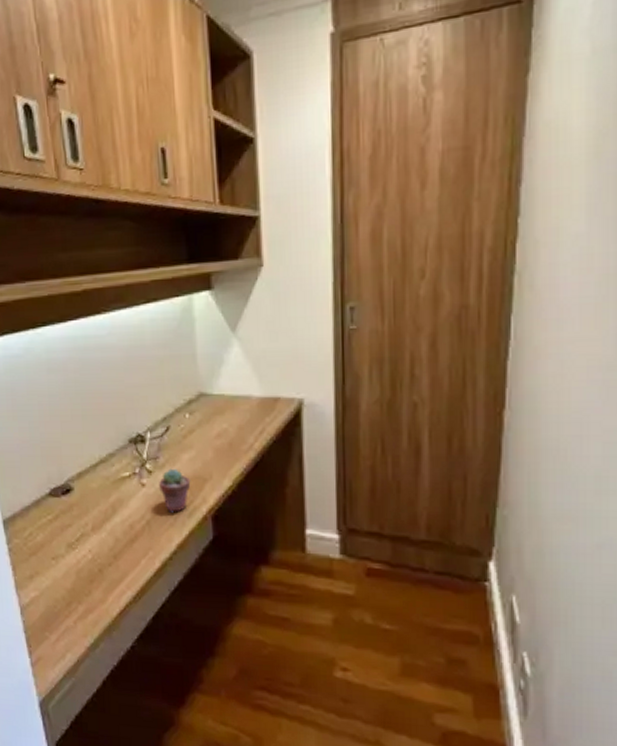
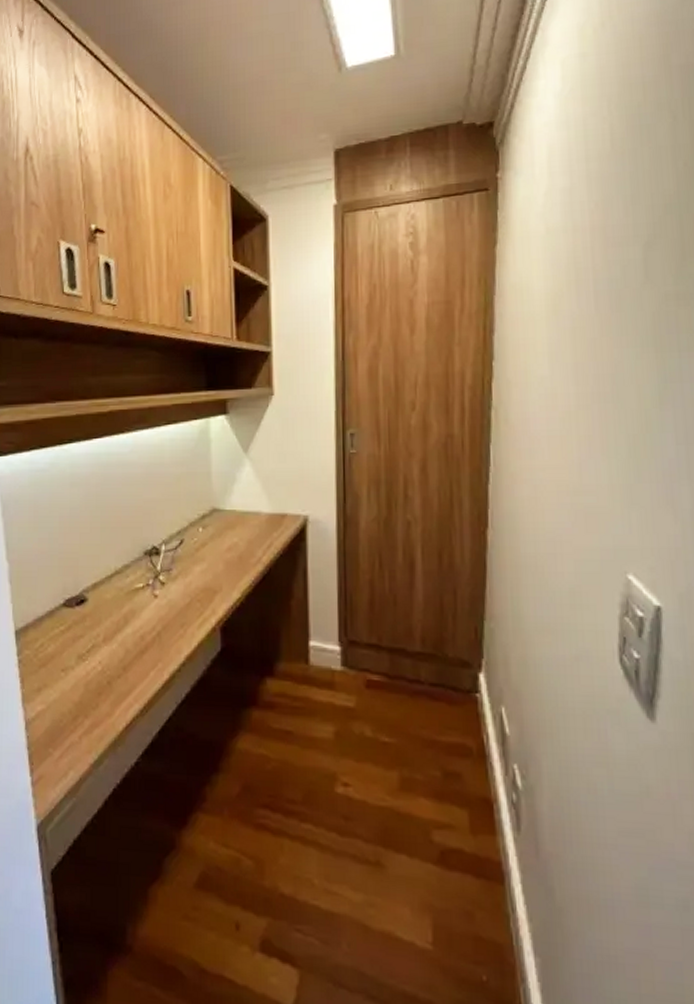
potted succulent: present [159,468,191,513] -> none [171,580,202,624]

